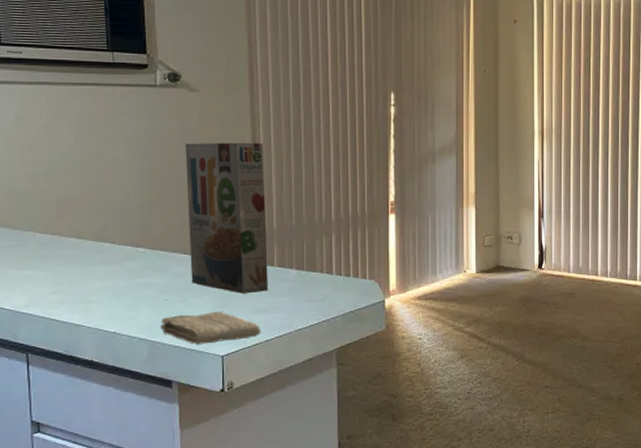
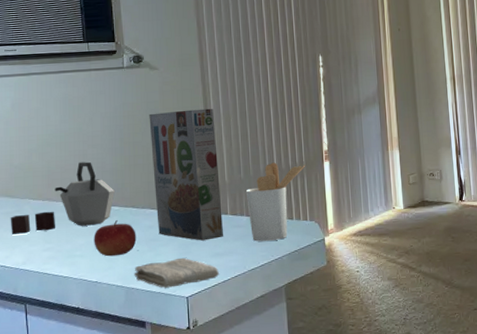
kettle: none [10,193,140,272] -> present [10,161,115,235]
fruit: none [113,264,165,305] -> present [94,220,137,257]
utensil holder: none [296,211,368,299] -> present [245,162,306,242]

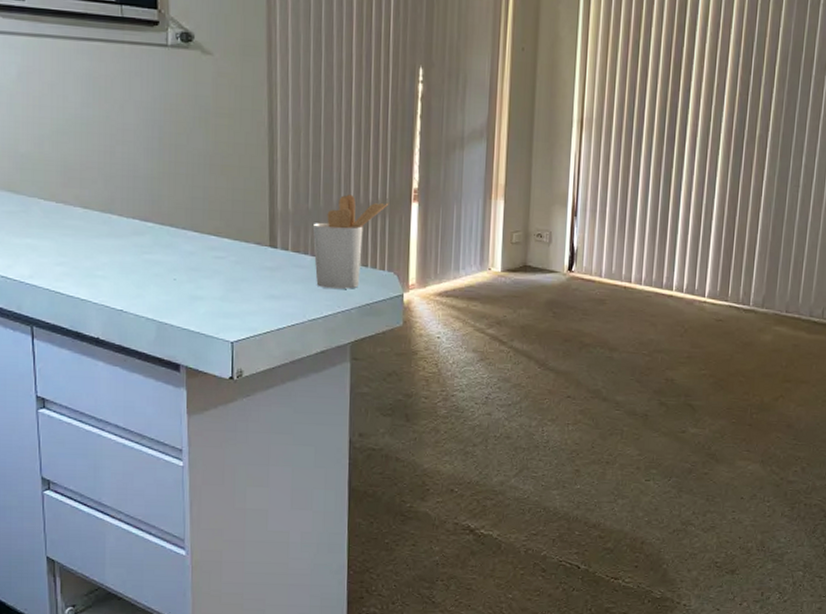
kettle: present [10,161,115,235] -> none [13,160,149,242]
fruit: present [94,220,137,257] -> none [120,239,174,283]
washcloth: present [134,257,220,288] -> none [168,295,274,329]
cereal box: present [149,108,223,241] -> none [197,111,282,279]

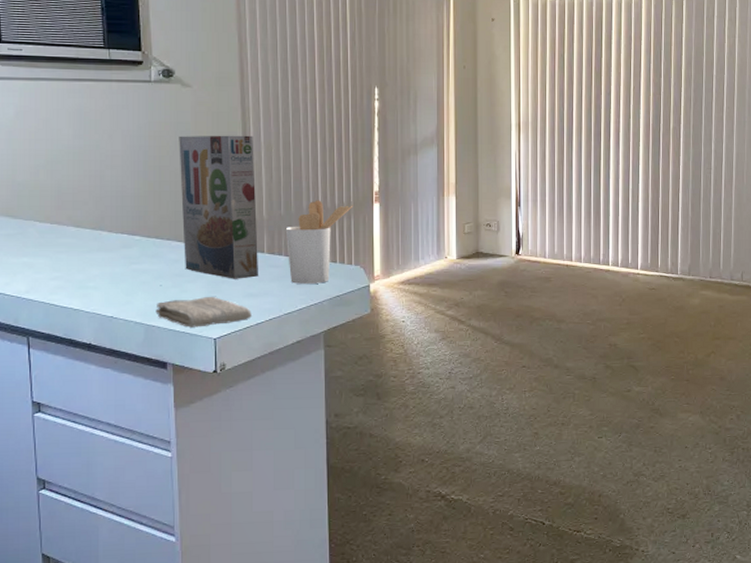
washcloth: none [168,295,274,329] -> present [155,296,253,328]
cereal box: none [197,111,282,279] -> present [179,135,258,279]

